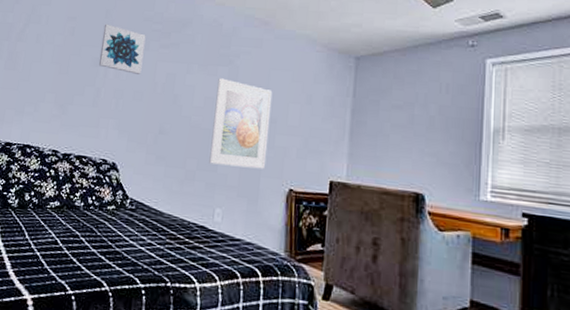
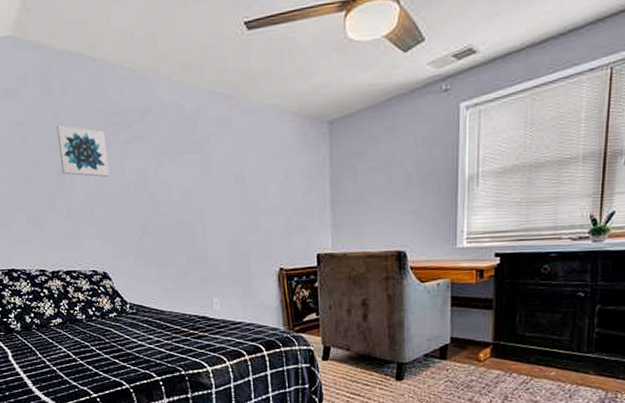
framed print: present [209,78,273,169] -> none [191,167,253,257]

